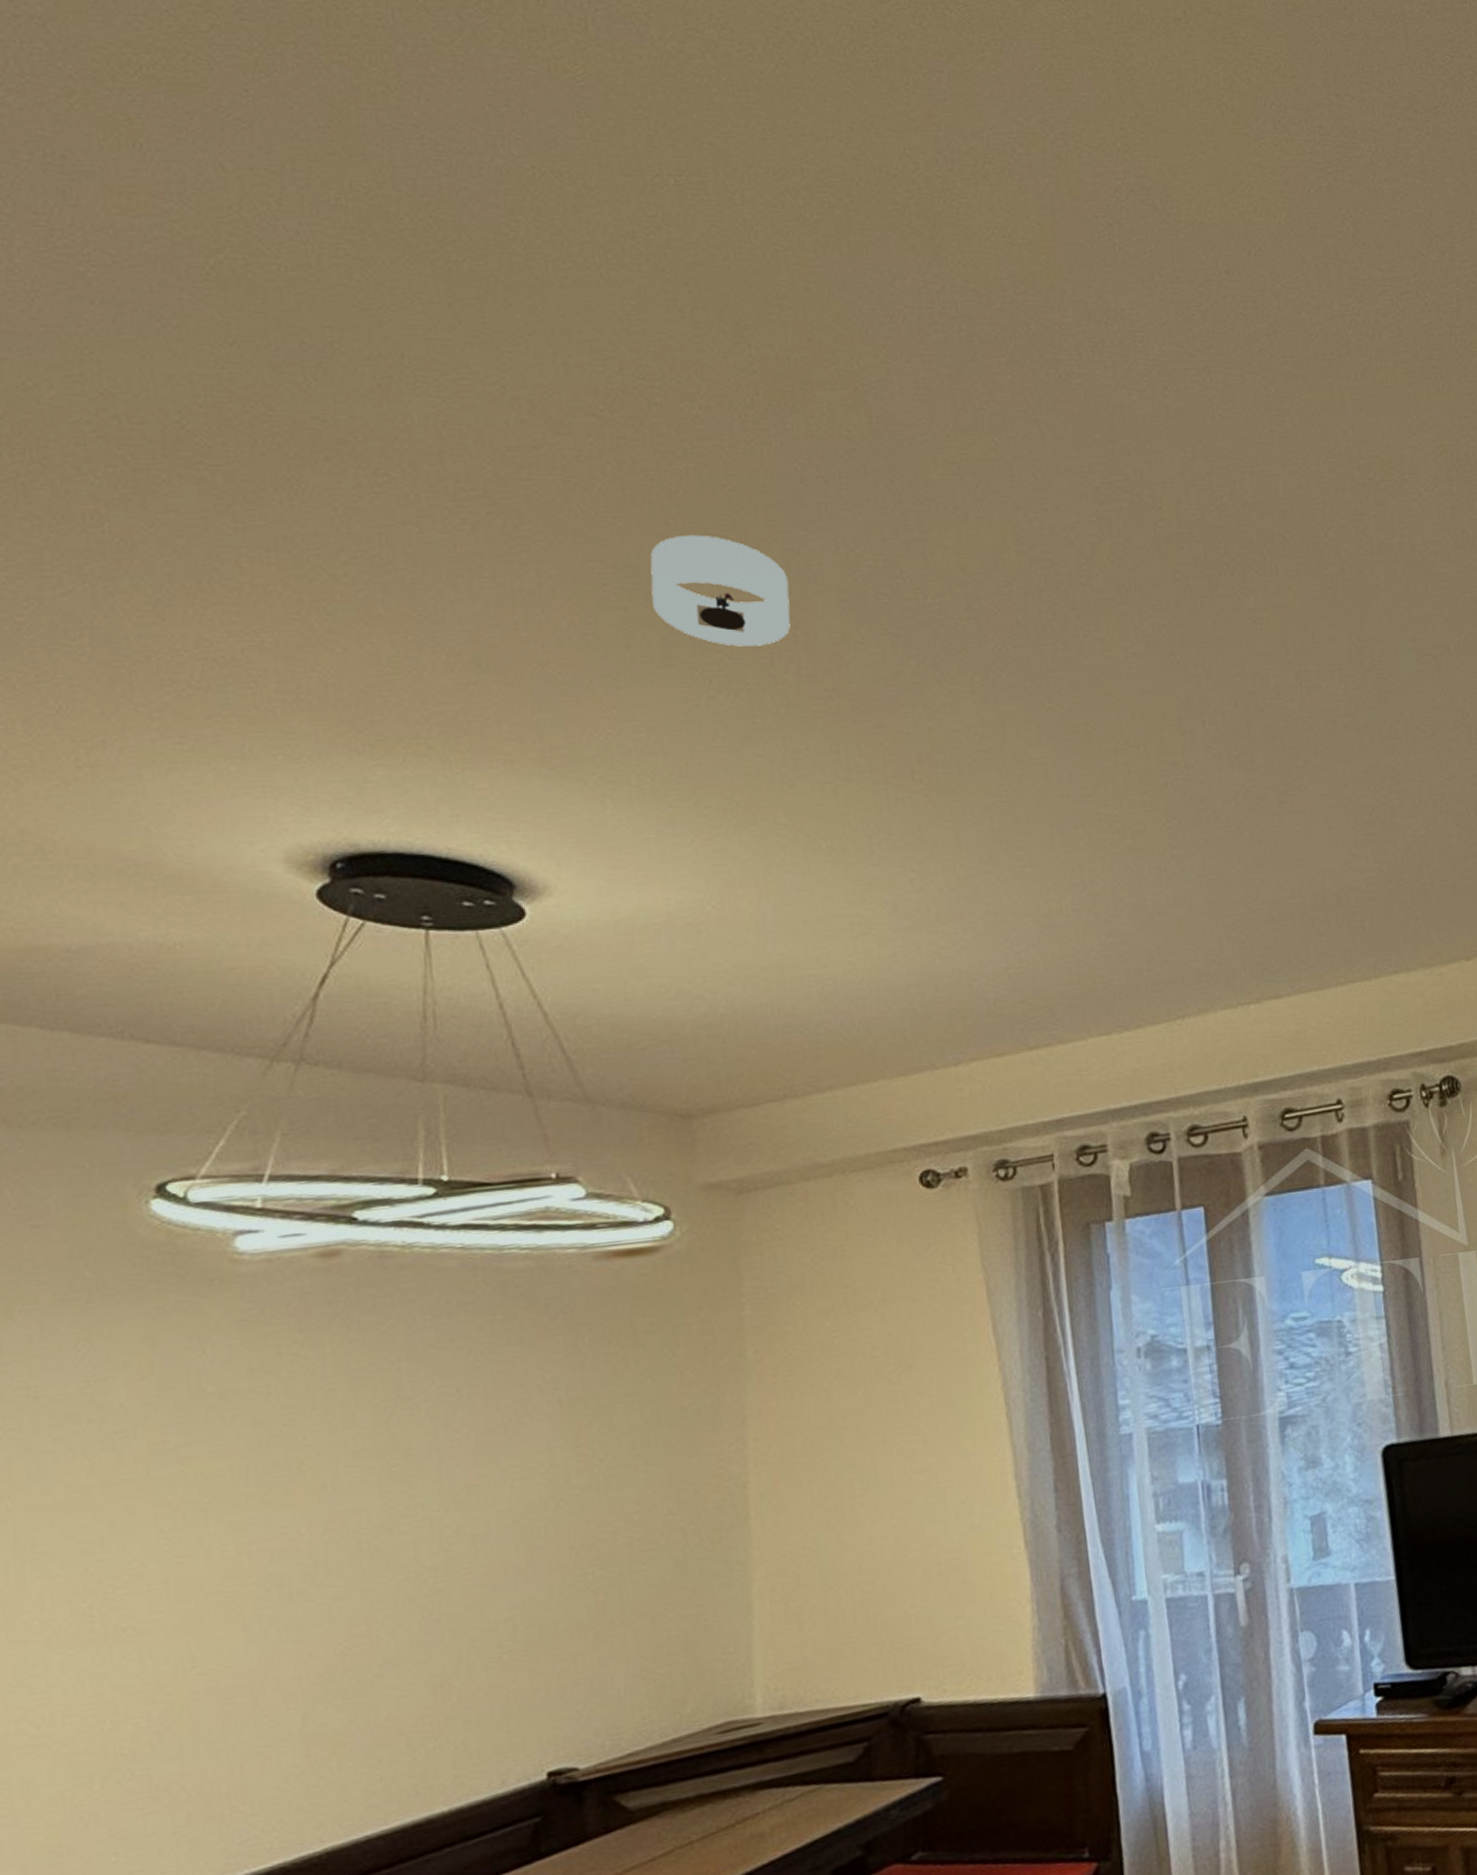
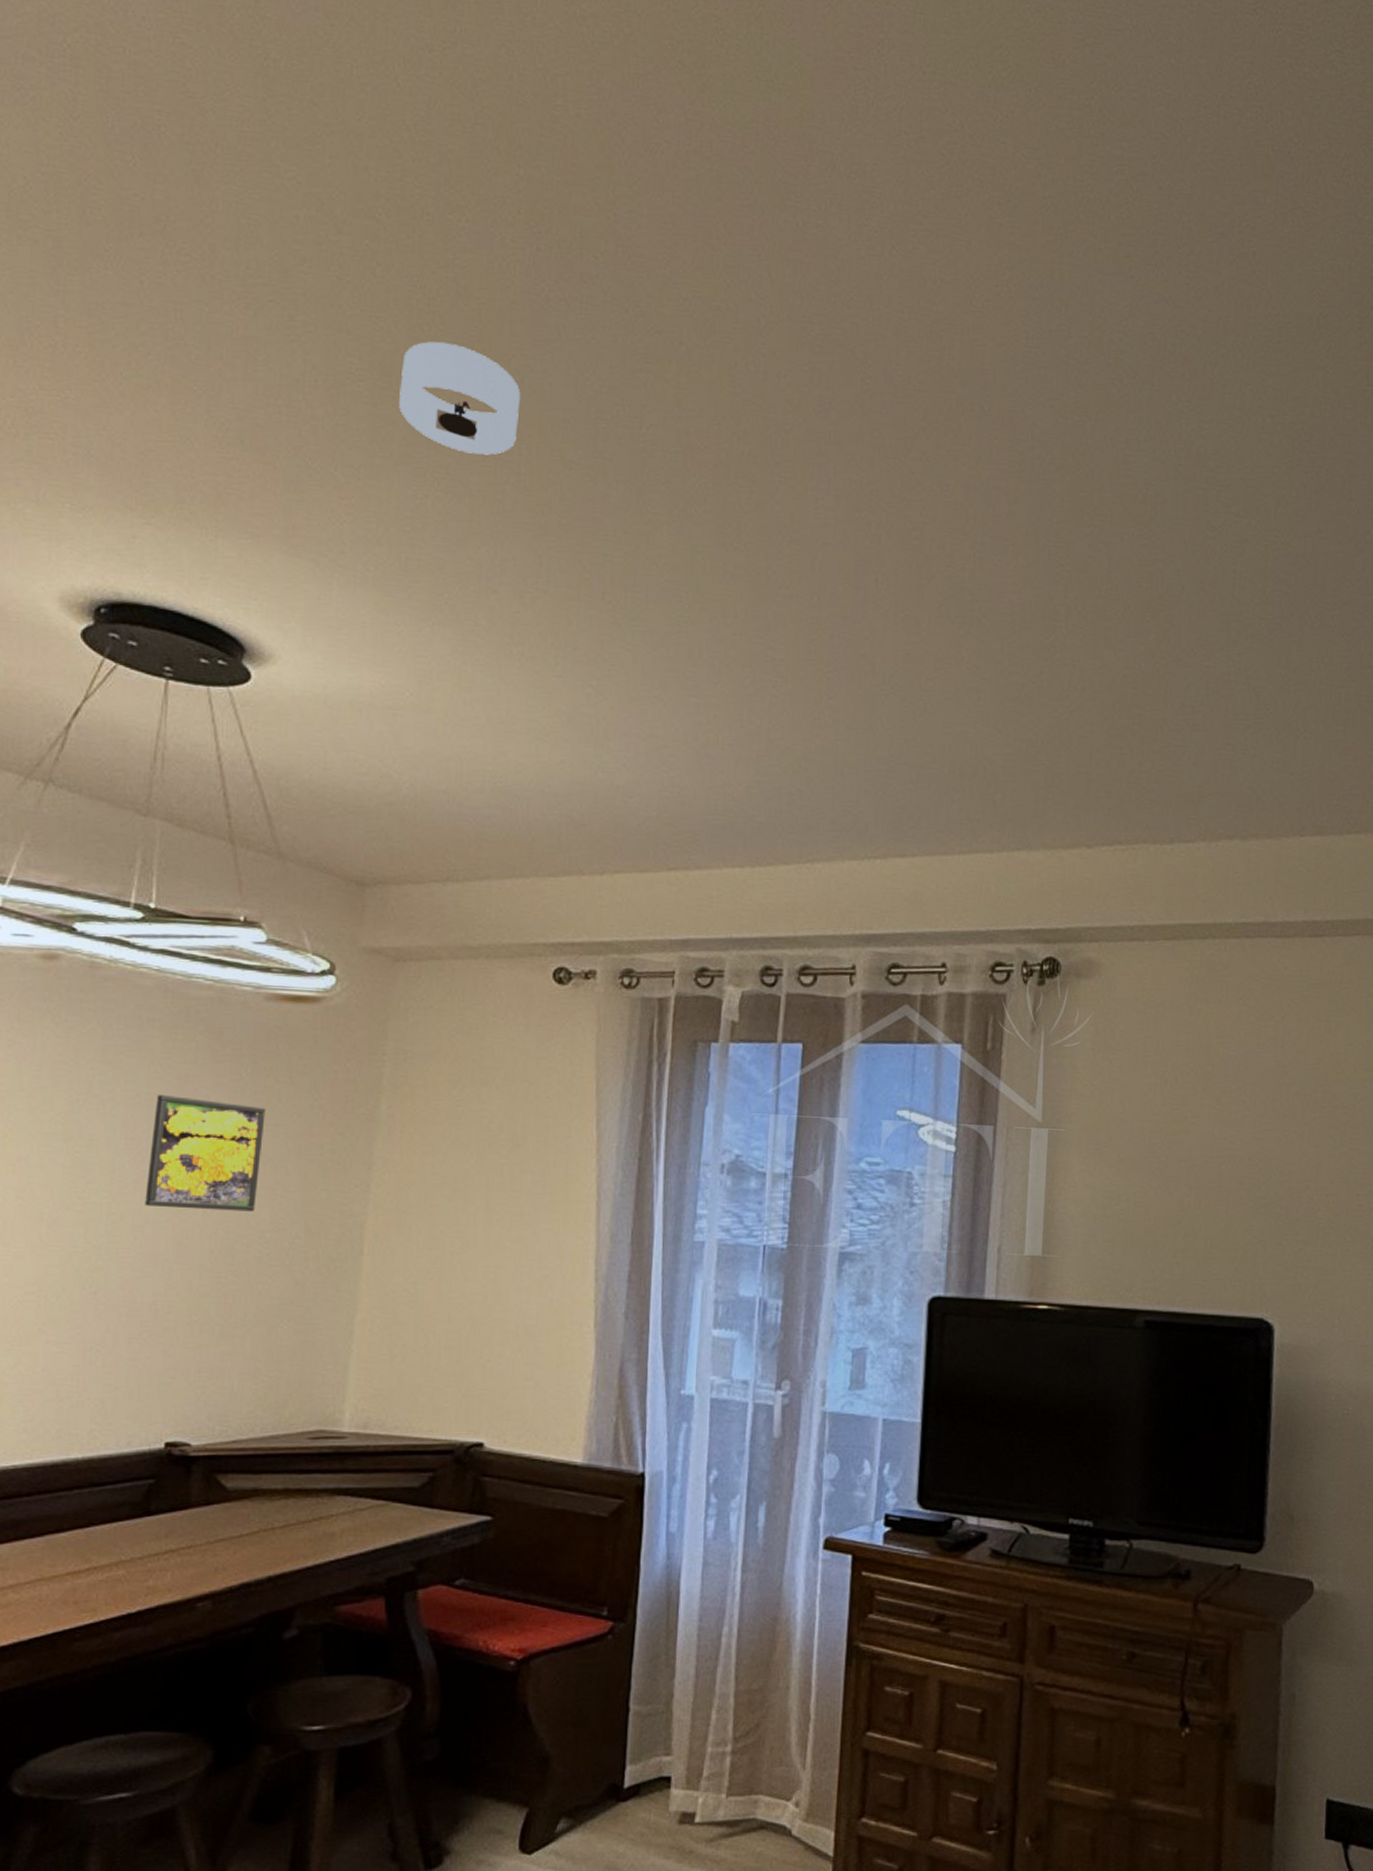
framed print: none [480,1377,616,1511] -> present [145,1095,265,1212]

